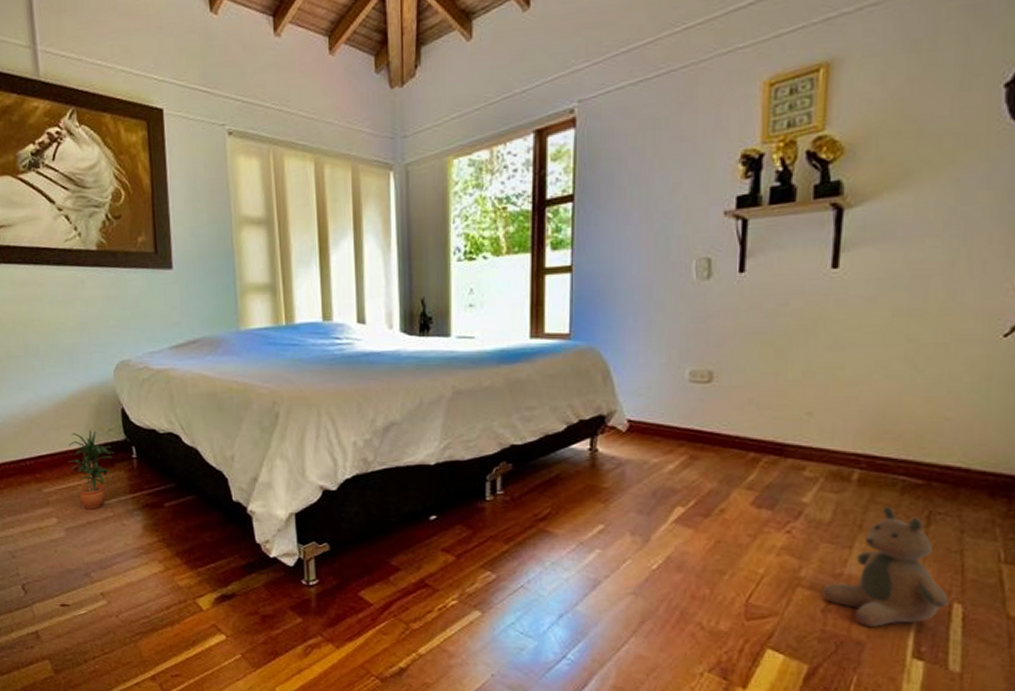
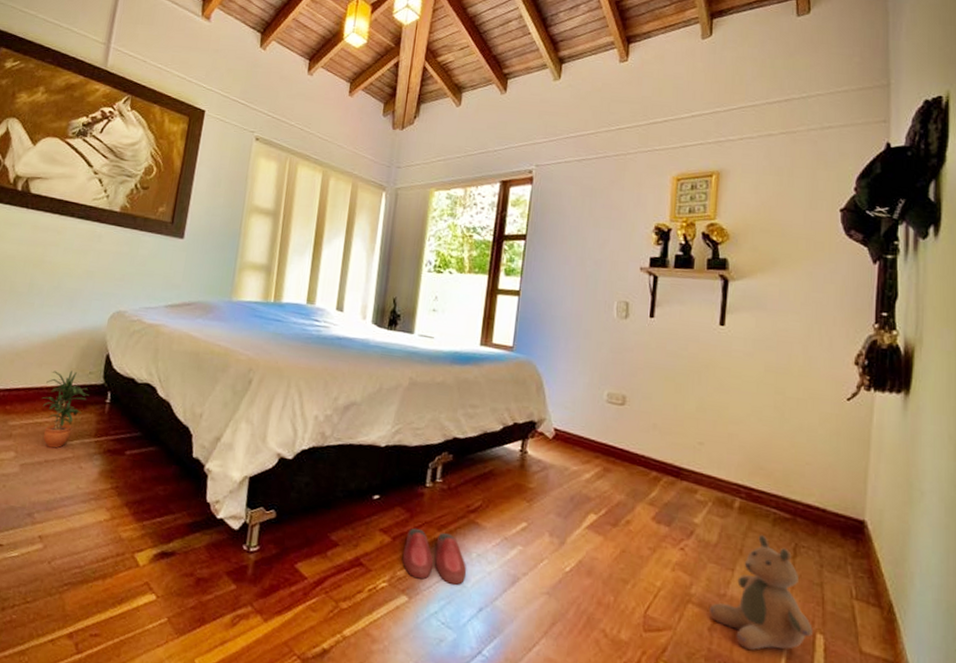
slippers: none [469,543,540,595] -> present [402,527,466,585]

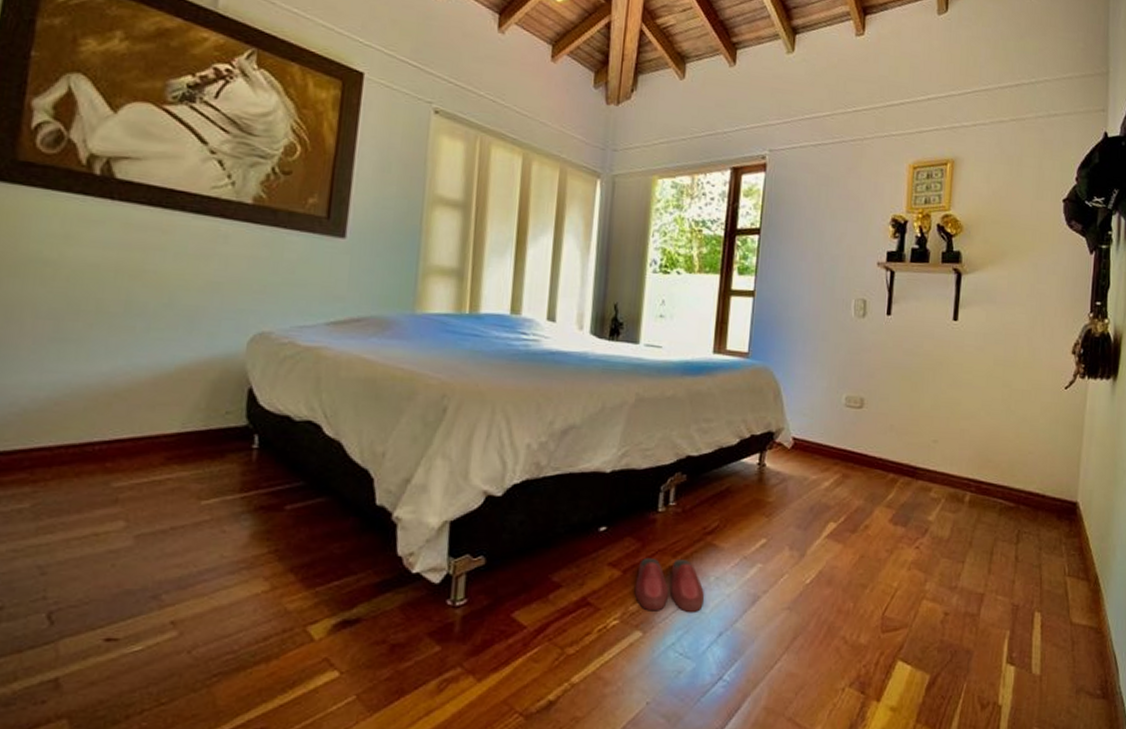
potted plant: present [41,370,90,448] -> none [158,411,229,511]
teddy bear: present [708,534,813,650] -> none [941,525,1032,635]

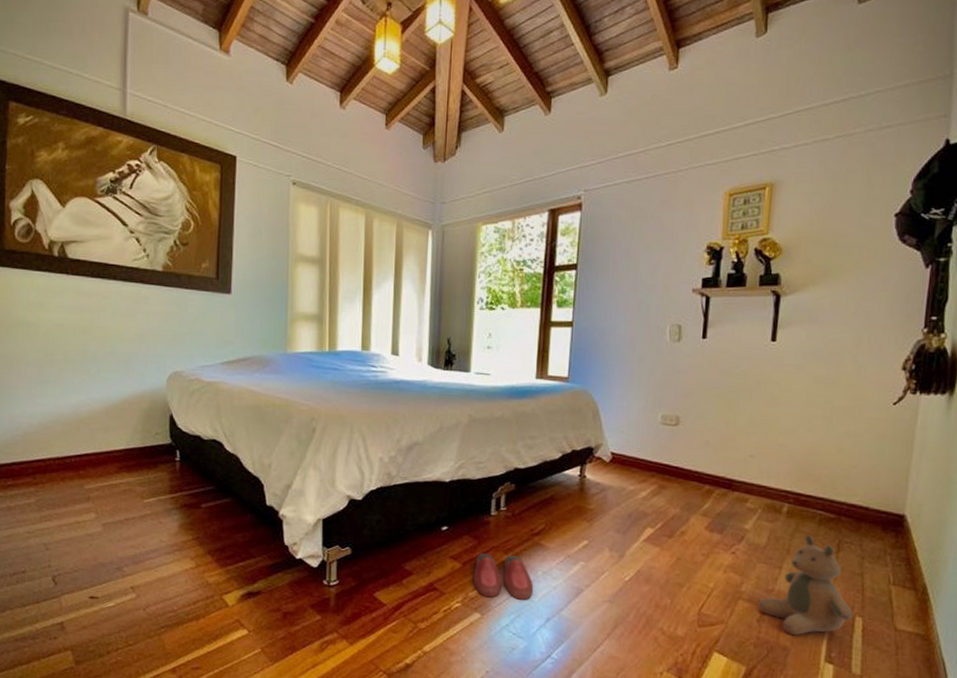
teddy bear: none [941,525,1032,635] -> present [757,534,853,635]

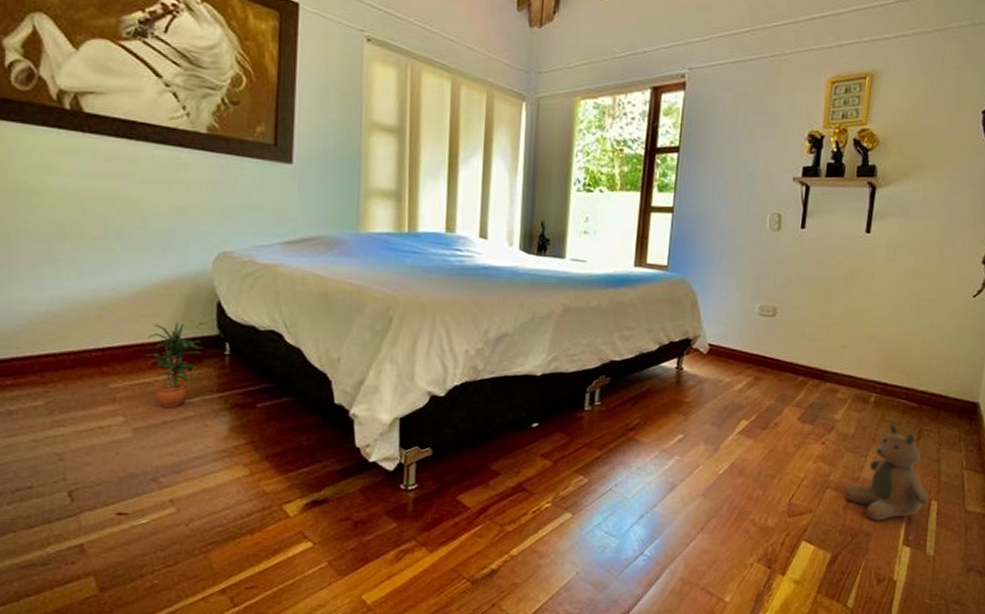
potted plant: none [112,432,159,507] -> present [145,322,204,408]
slippers: present [473,553,533,600] -> none [564,450,627,497]

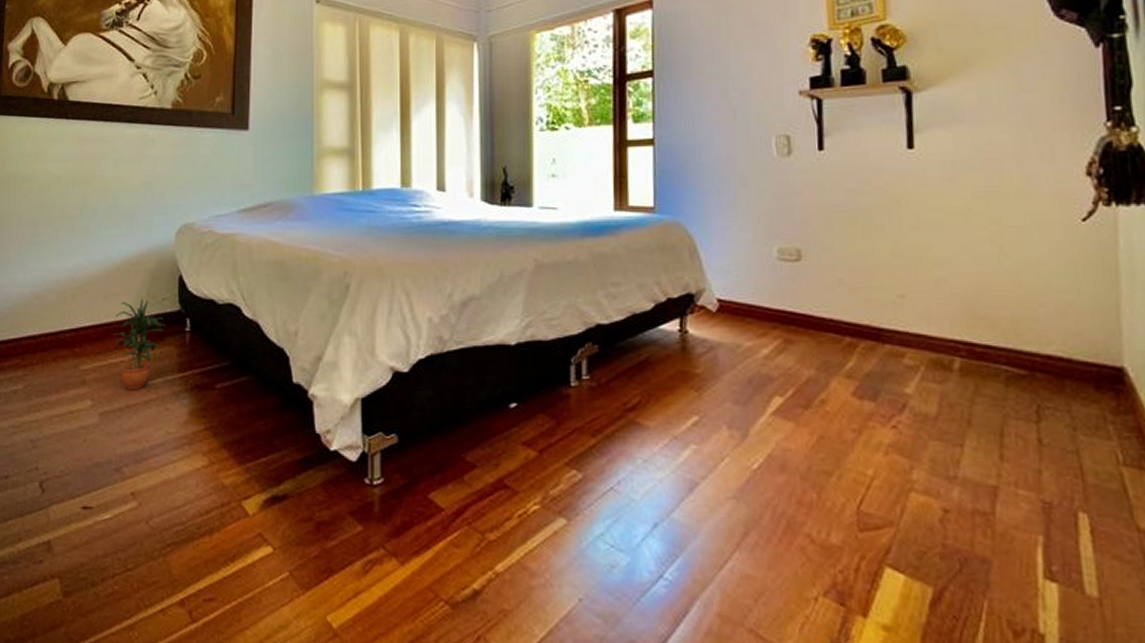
teddy bear: present [844,423,929,520] -> none [937,398,1073,540]

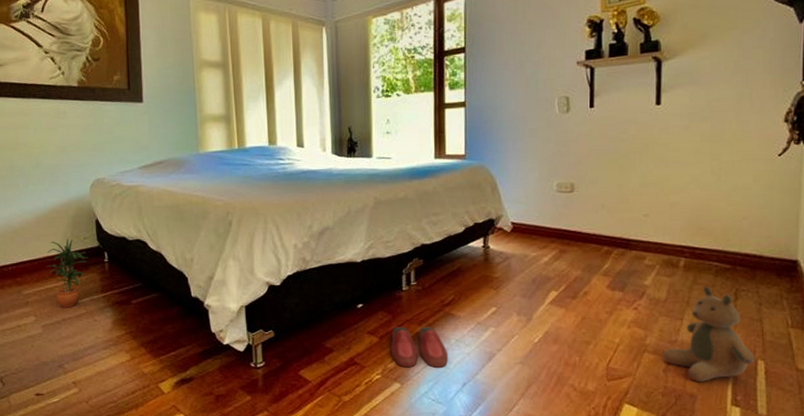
slippers: none [553,436,632,499] -> present [390,326,448,368]
teddy bear: none [937,398,1073,540] -> present [662,285,754,382]

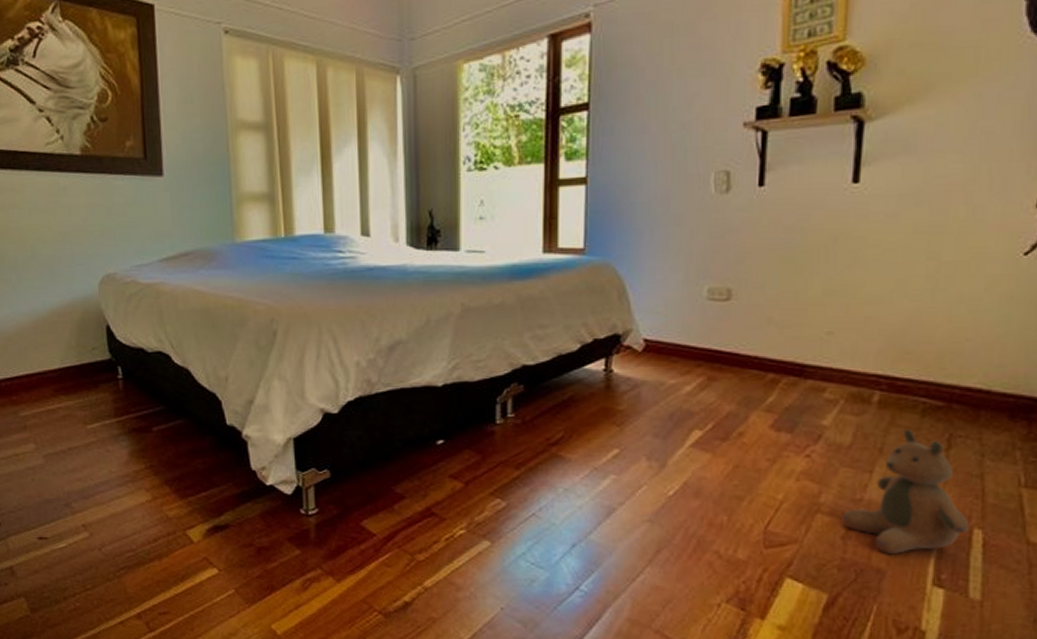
potted plant: present [46,238,89,308] -> none [47,348,99,434]
slippers: present [390,326,448,368] -> none [478,469,552,523]

